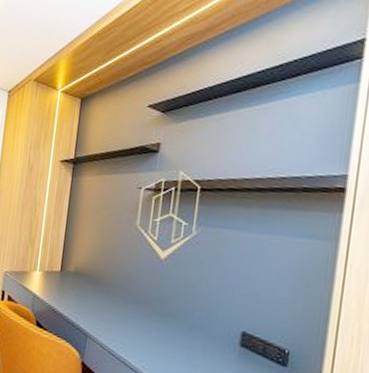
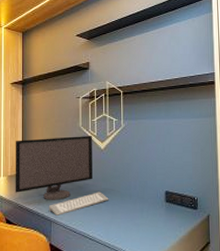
computer monitor: none [49,230,151,313] -> present [15,136,92,200]
computer keyboard: none [85,312,162,331] -> present [48,191,109,216]

